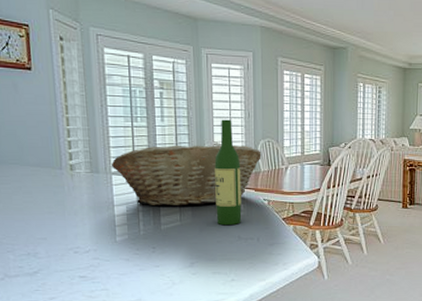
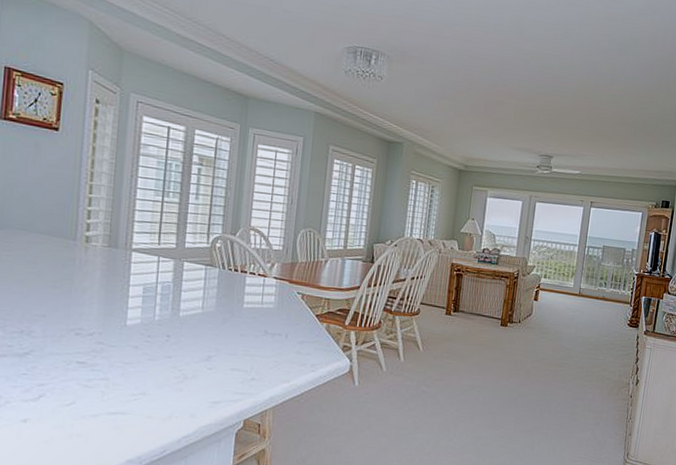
fruit basket: present [111,145,262,207] -> none [132,225,301,294]
wine bottle: present [214,119,242,226] -> none [243,203,277,318]

